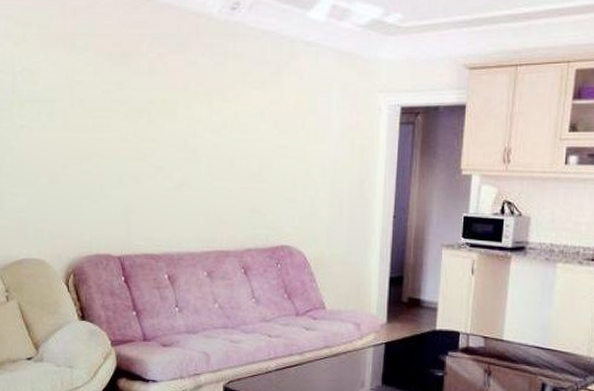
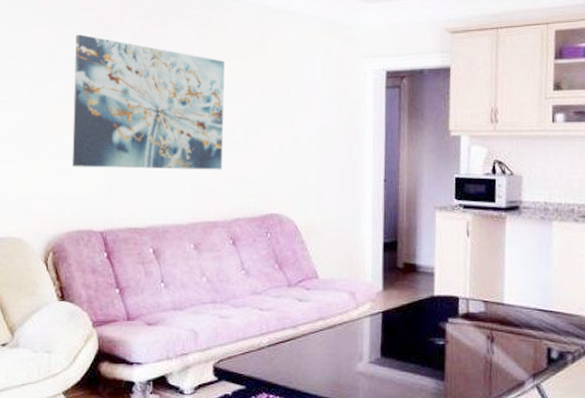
wall art: none [90,60,240,201] -> present [72,34,225,170]

